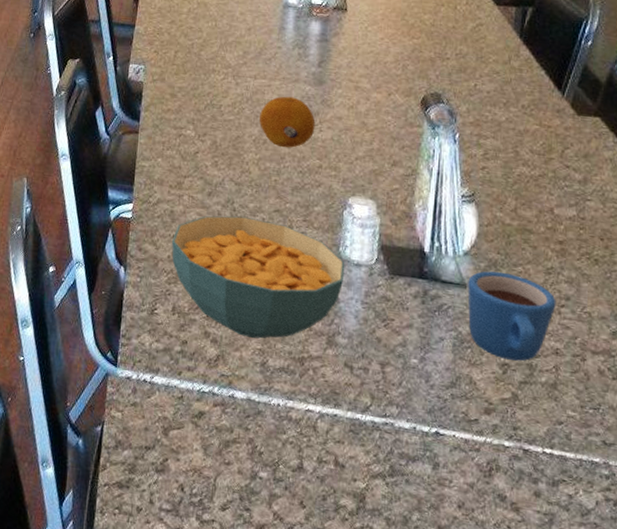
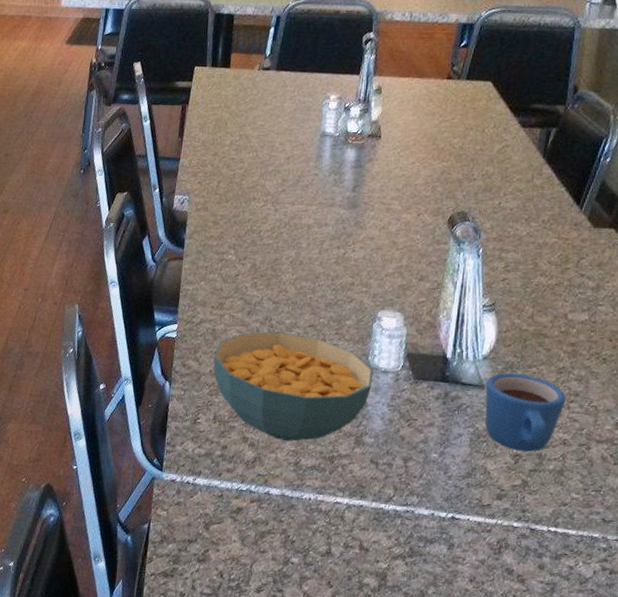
fruit: present [259,96,316,148] -> none [296,220,349,267]

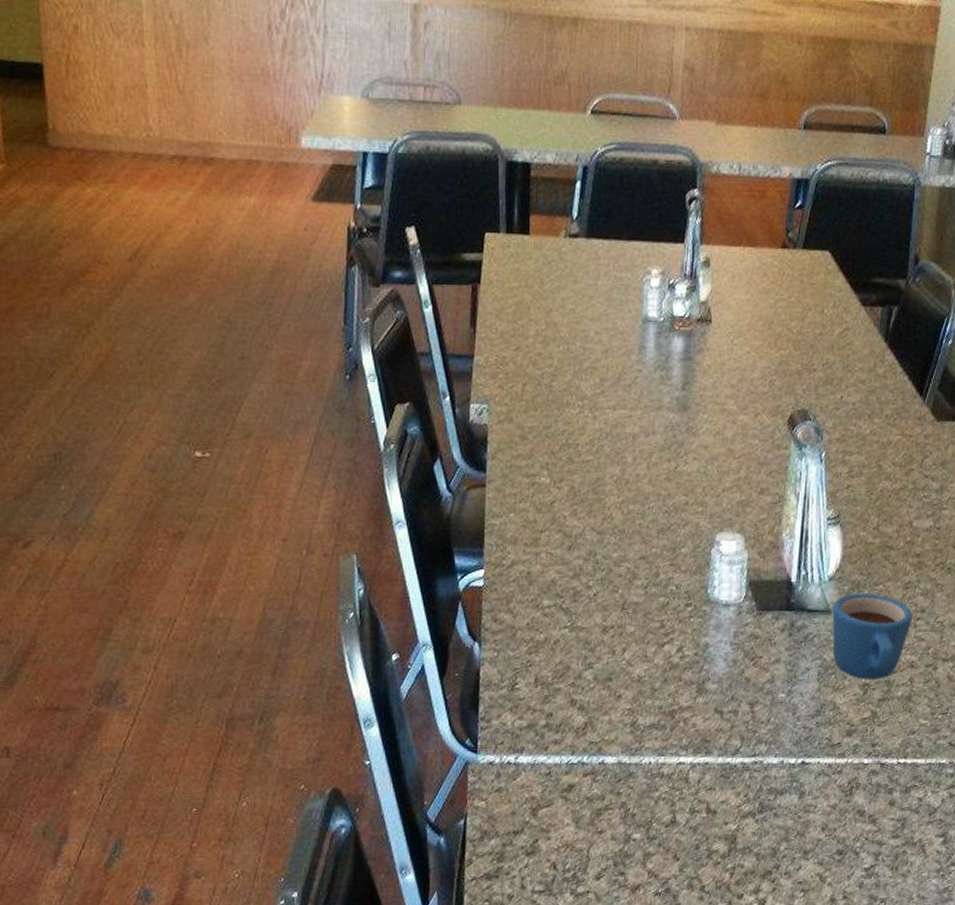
cereal bowl: present [213,331,374,441] -> none [531,568,714,698]

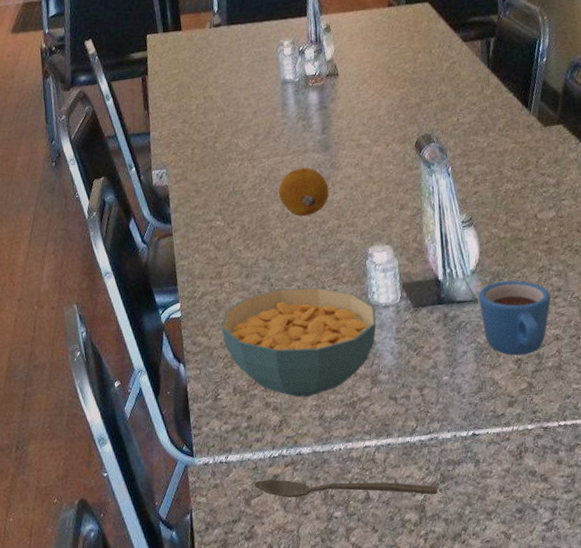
cereal bowl: none [531,568,714,698] -> present [221,287,377,397]
spoon: none [545,788,754,824] -> present [254,479,438,498]
fruit: none [621,427,681,485] -> present [278,167,329,216]

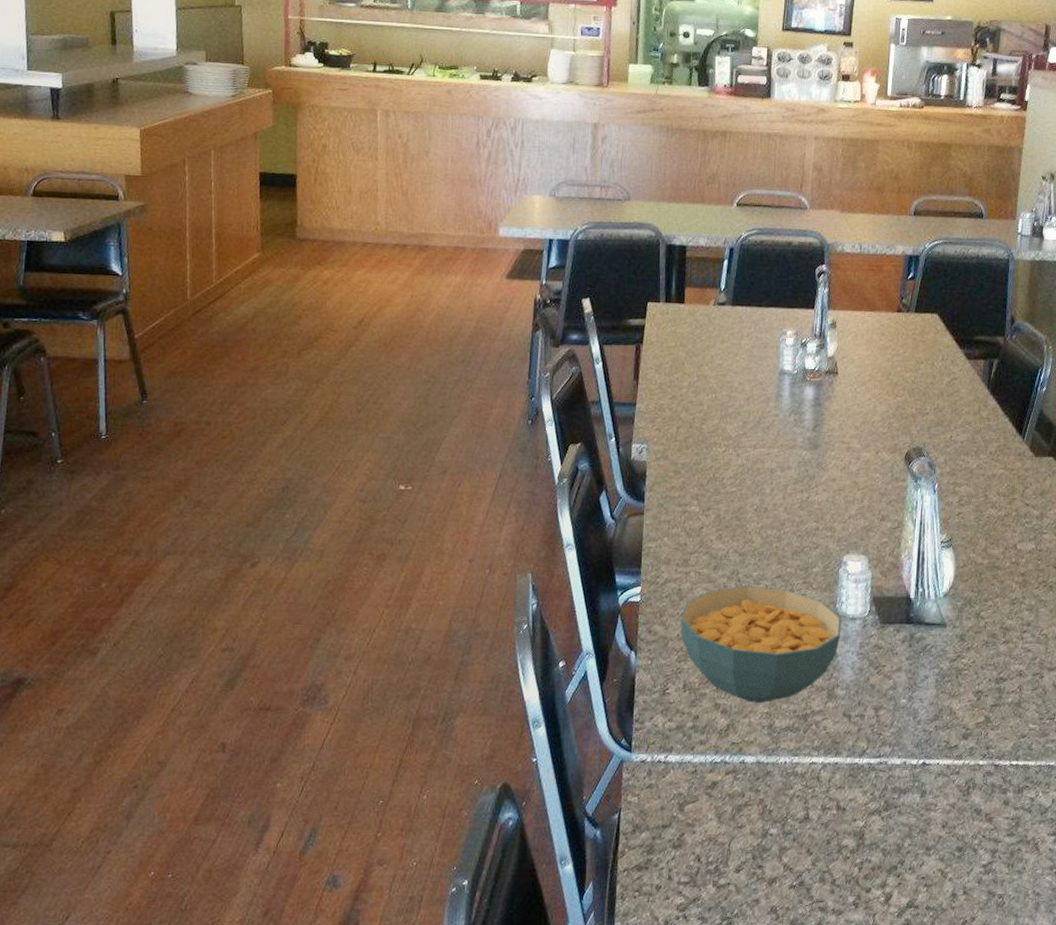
spoon: present [254,479,438,498] -> none [691,785,880,821]
fruit: present [278,167,329,216] -> none [760,463,812,513]
mug: present [478,280,551,356] -> none [947,608,1020,687]

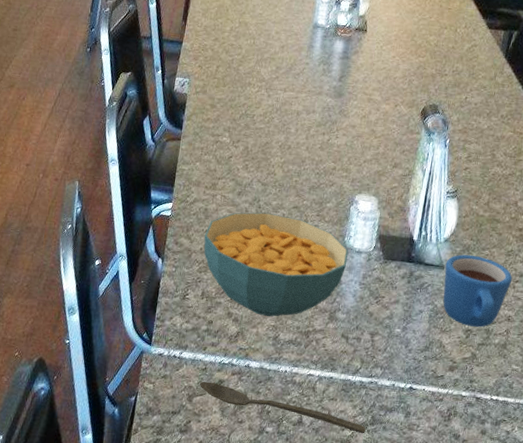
spoon: none [691,785,880,821] -> present [200,381,366,433]
mug: none [947,608,1020,687] -> present [443,254,513,327]

